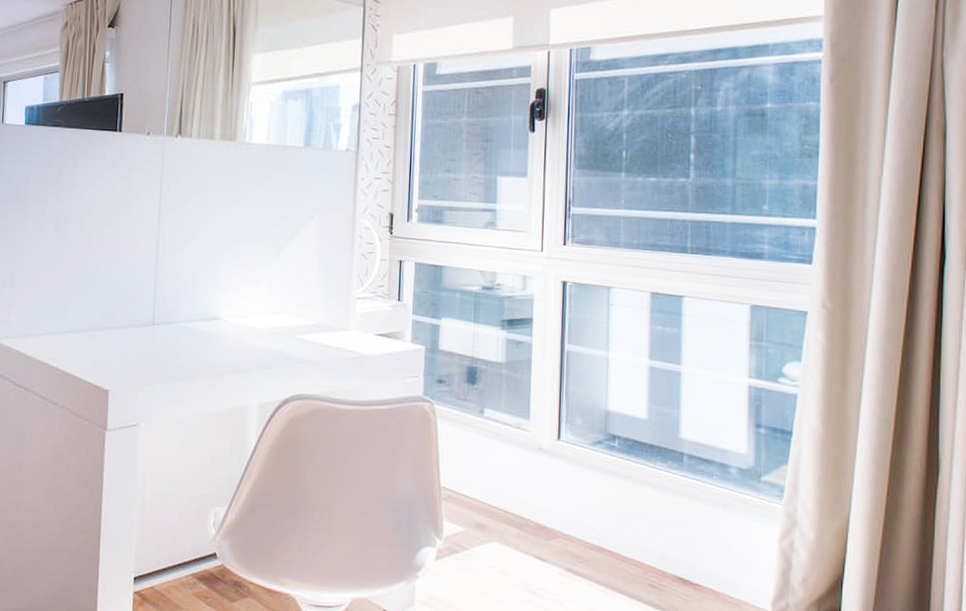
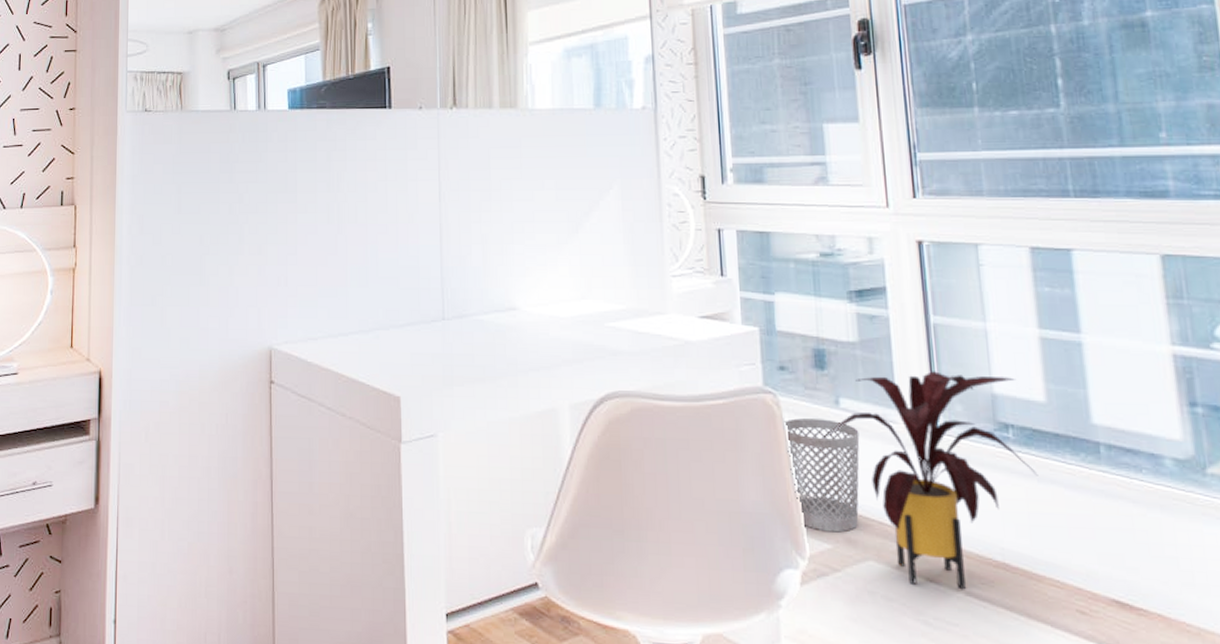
wastebasket: none [437,423,497,518] -> present [784,418,860,533]
house plant: none [467,390,634,567] -> present [823,371,1038,590]

